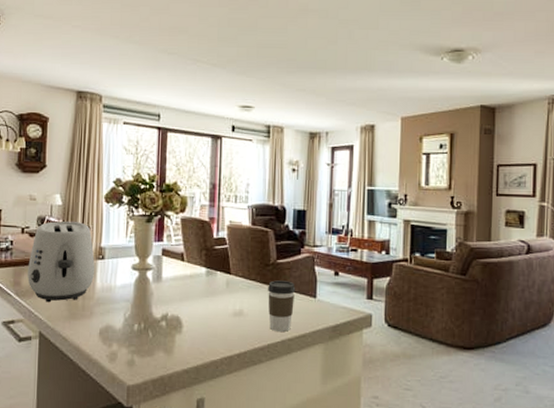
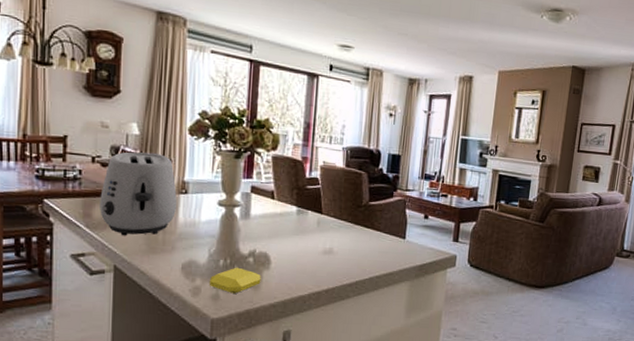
soap bar: none [124,331,174,359] -> present [209,267,261,294]
coffee cup: present [268,280,296,332] -> none [358,221,386,270]

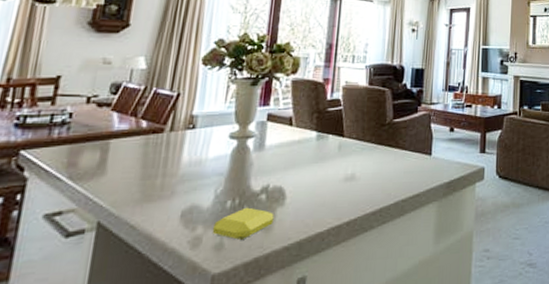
toaster: present [100,151,178,236] -> none [88,88,183,185]

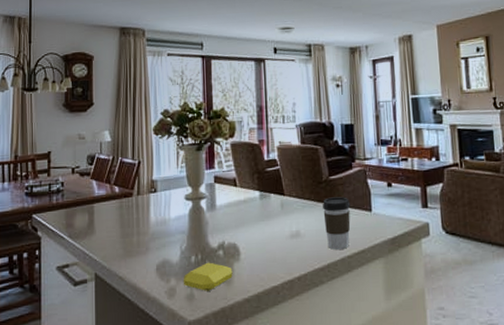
coffee cup: none [382,140,412,193] -> present [323,197,351,250]

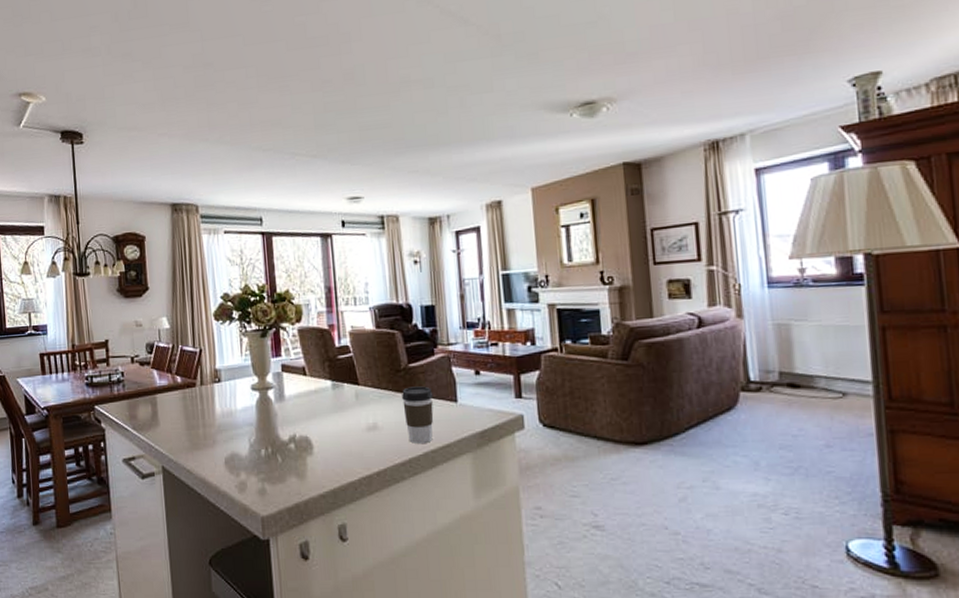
soap bar: present [183,262,233,291] -> none [253,456,306,486]

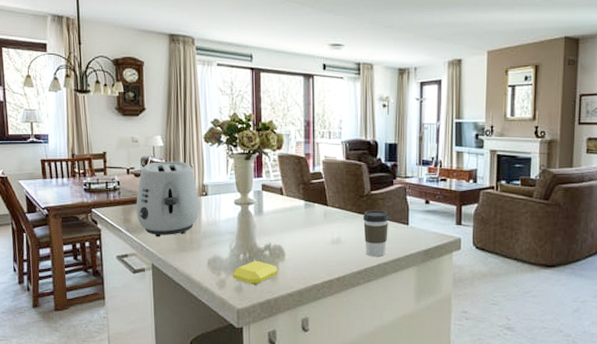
toaster: none [142,345,213,435] -> present [136,162,200,237]
soap bar: none [253,456,306,486] -> present [232,260,278,285]

